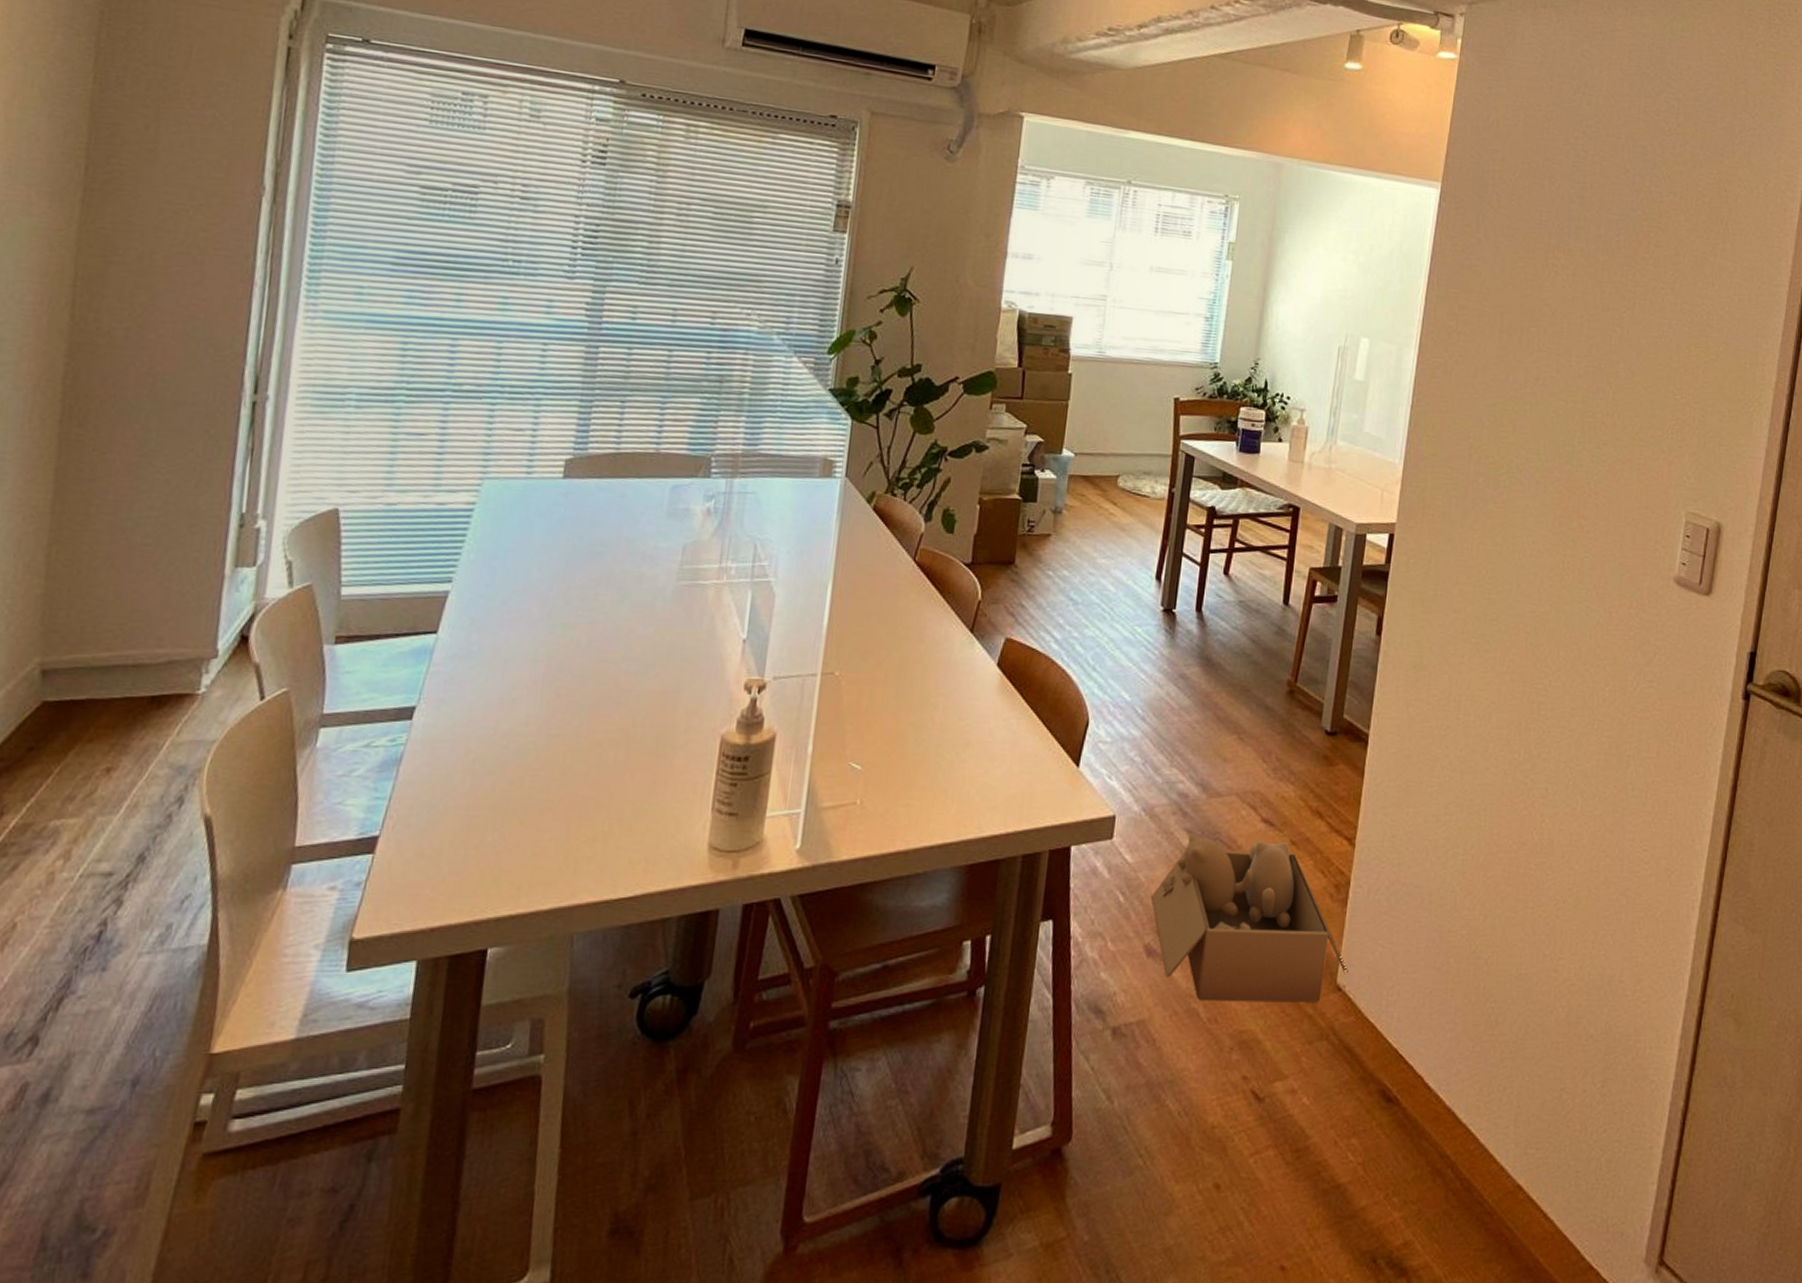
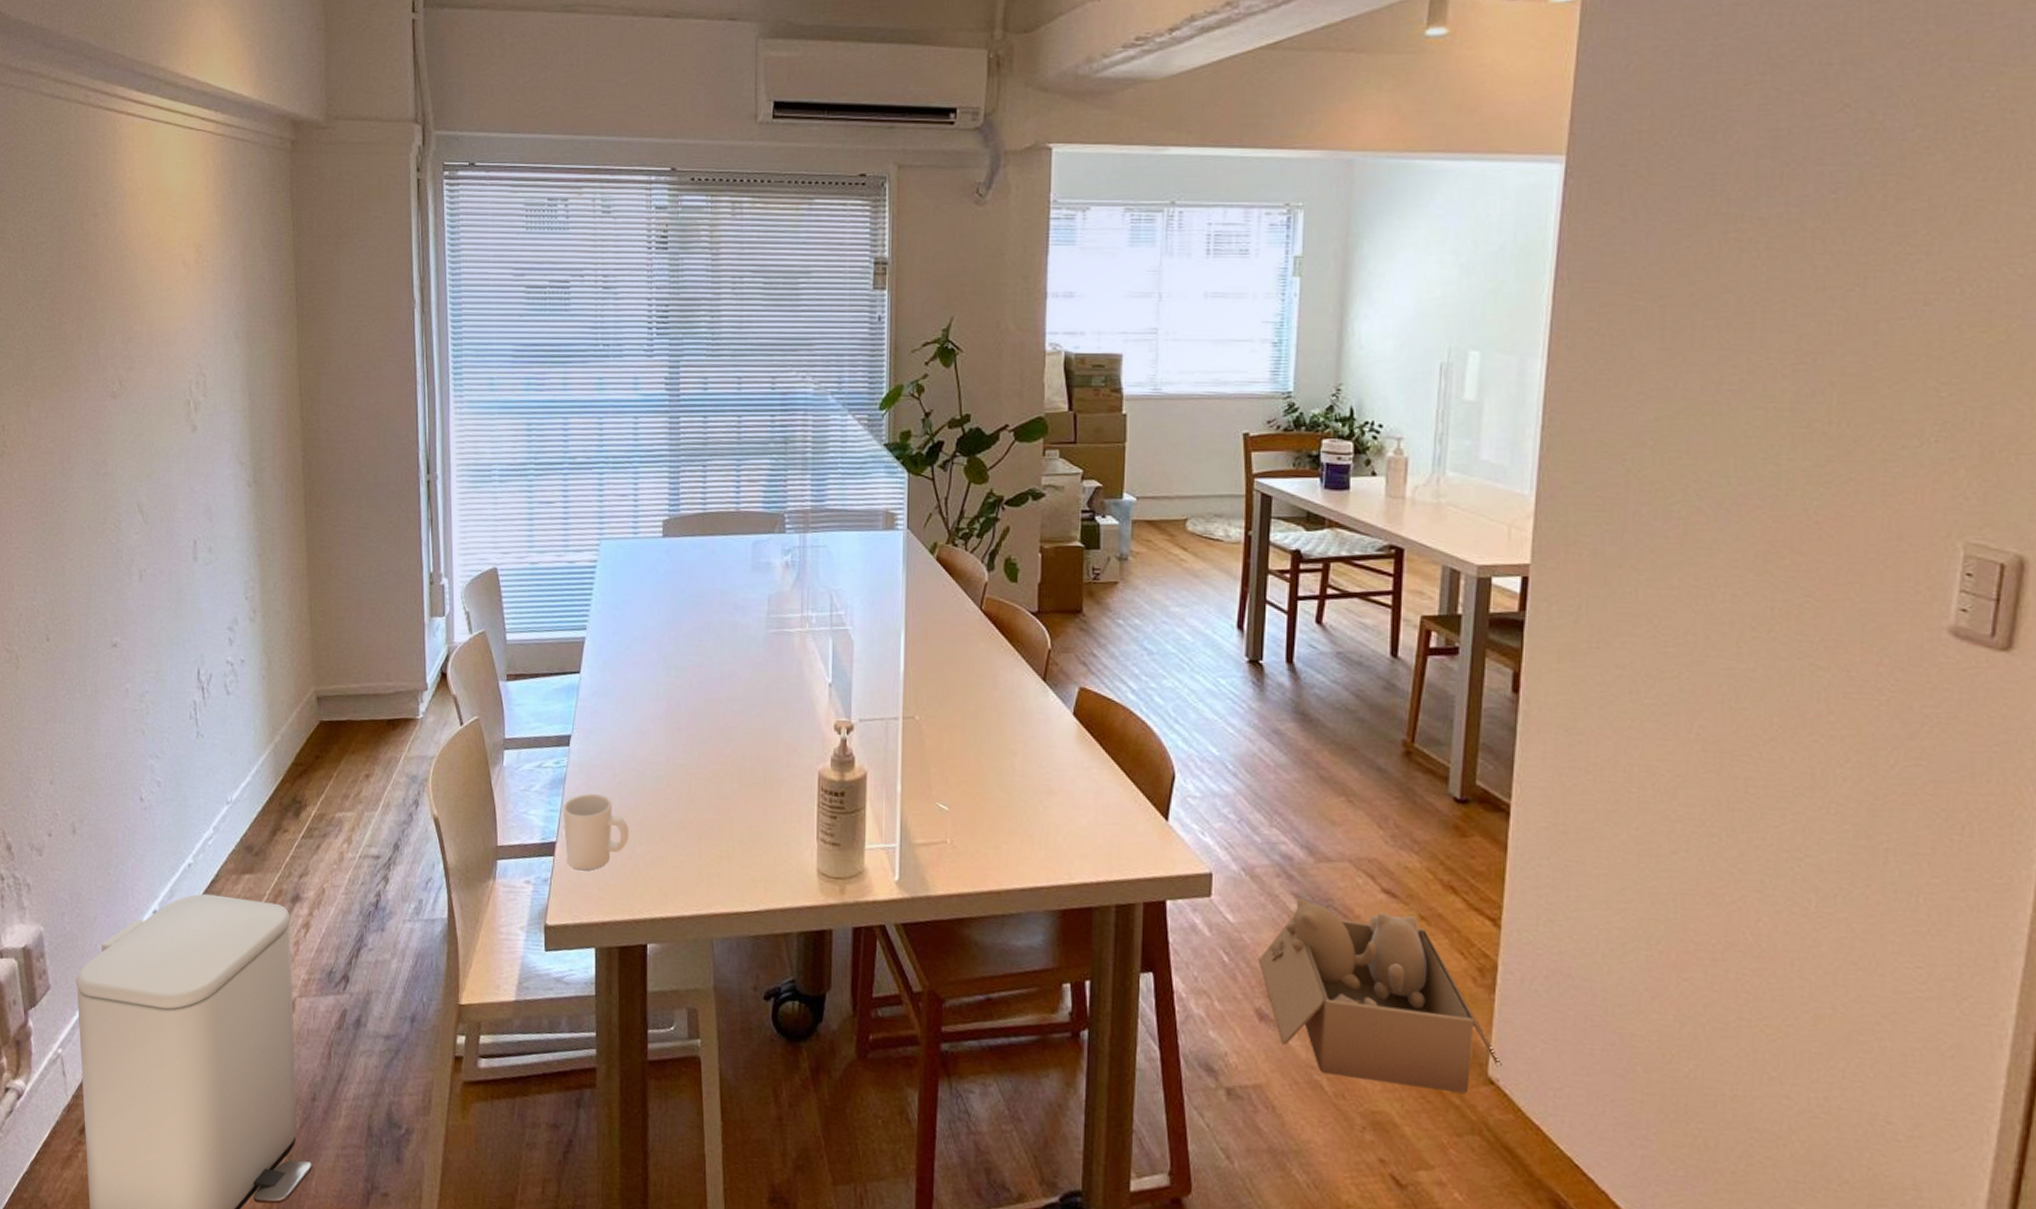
mug: none [390,774,480,868] -> present [563,793,629,871]

